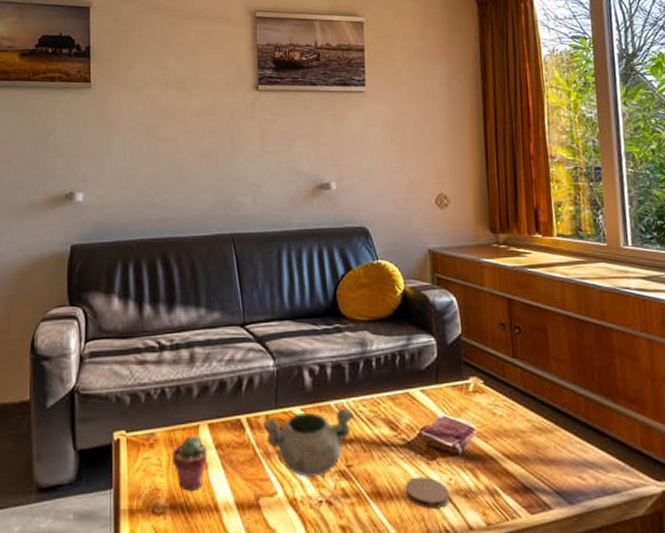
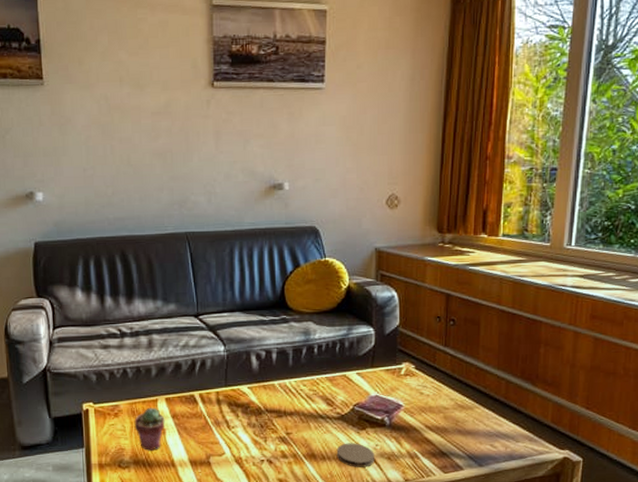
decorative bowl: present [263,408,354,477] -> none [214,387,295,441]

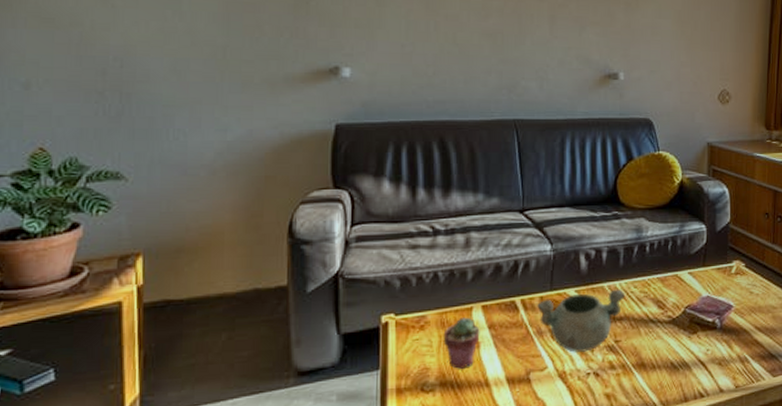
decorative bowl: none [214,387,295,441] -> present [537,289,626,352]
coaster: present [336,443,374,467] -> none [667,348,705,376]

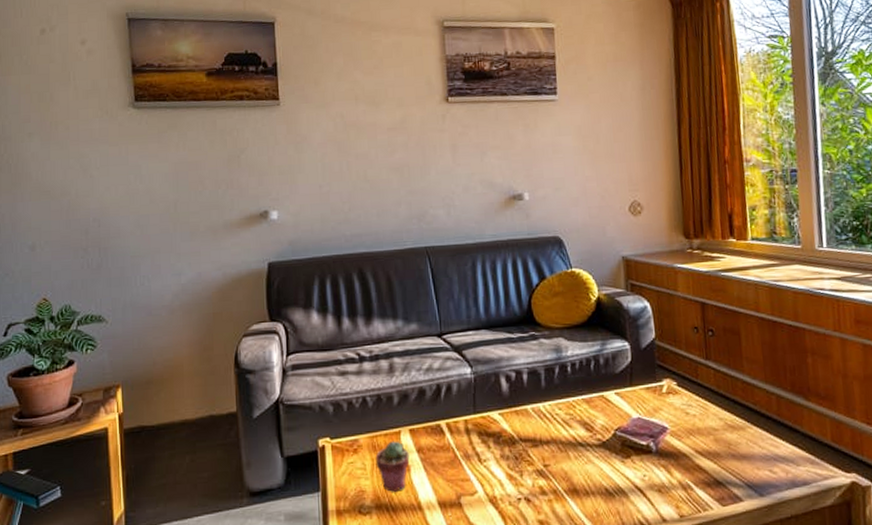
decorative bowl: present [537,289,626,352] -> none [462,411,551,477]

